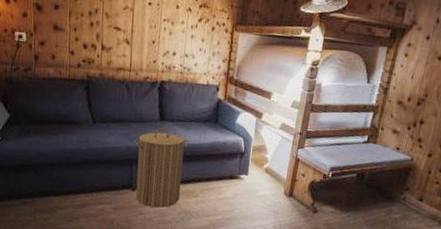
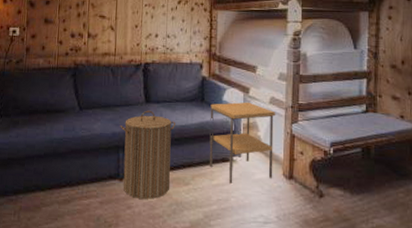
side table: none [217,125,285,199] -> present [209,102,276,185]

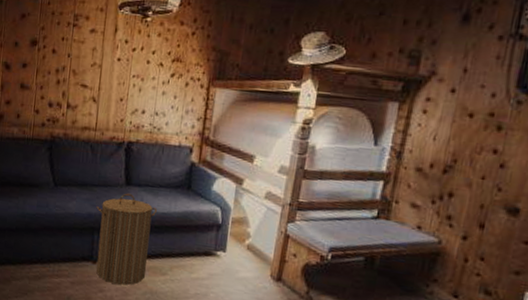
side table: present [209,102,276,185] -> none [189,192,271,280]

